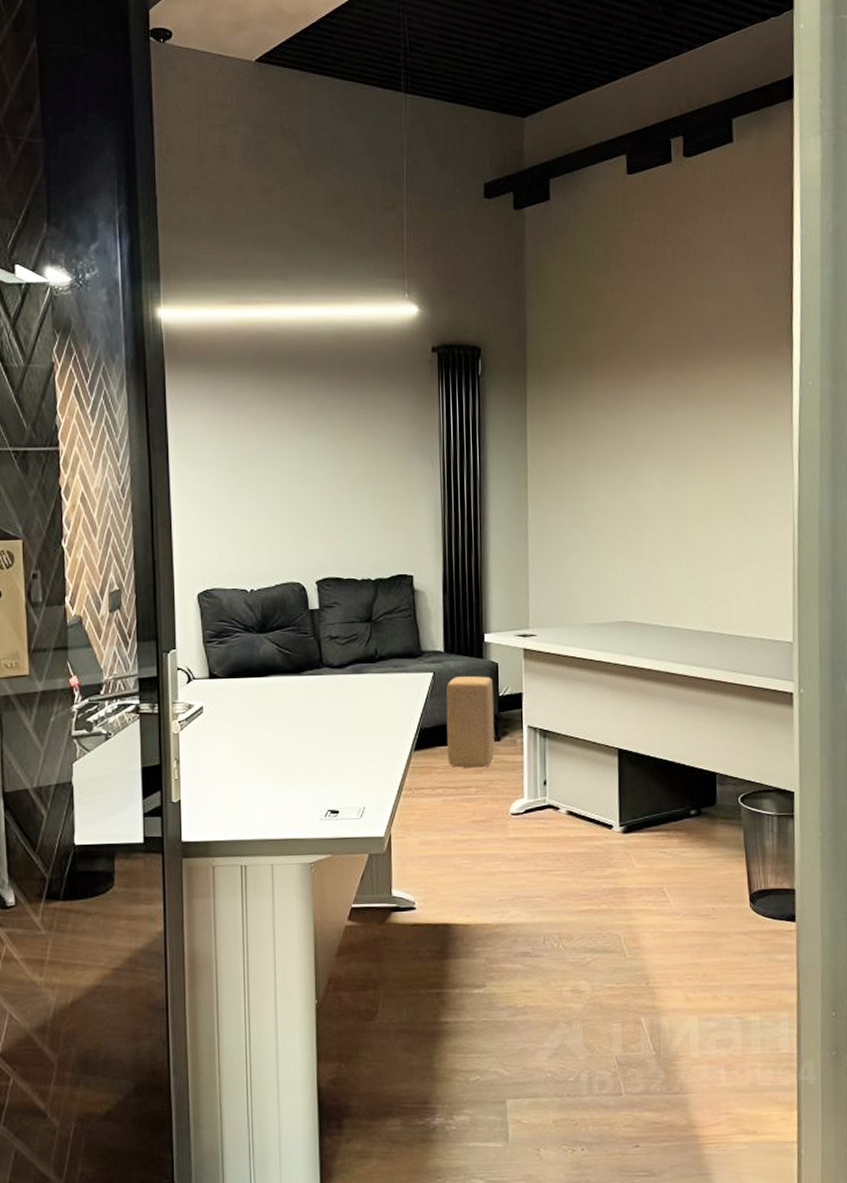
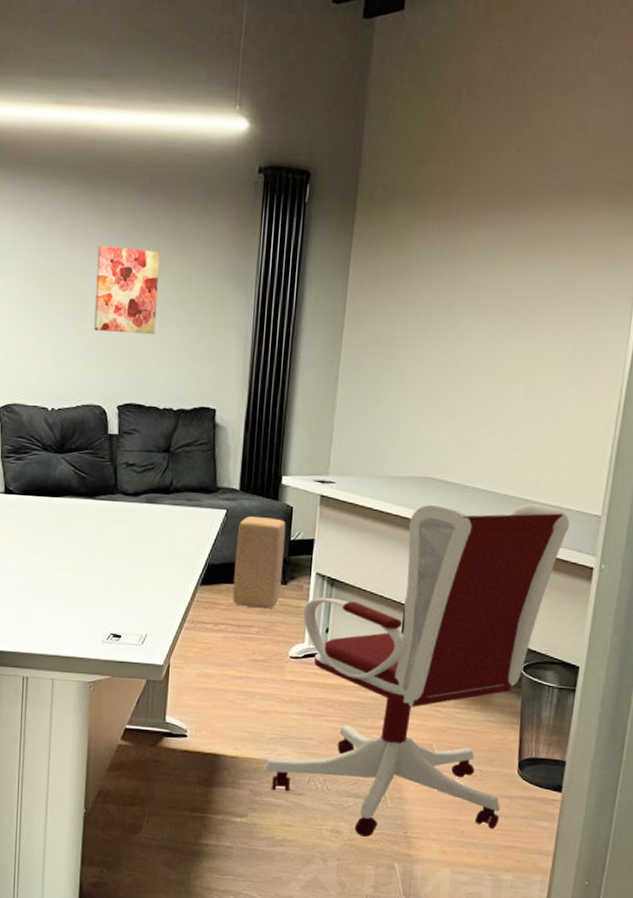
wall art: none [285,430,347,511] -> present [94,246,160,335]
office chair: none [495,637,765,993] -> present [262,504,570,837]

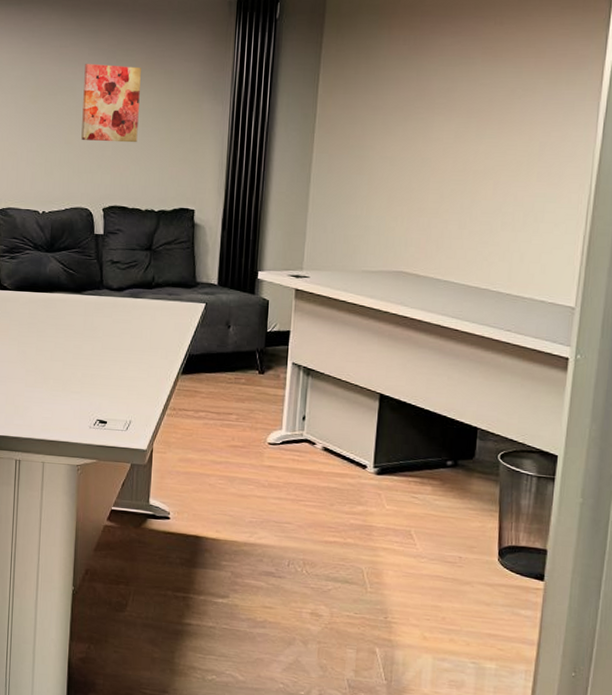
ottoman: present [232,516,286,609] -> none [212,309,263,398]
office chair: present [262,504,570,837] -> none [243,296,543,621]

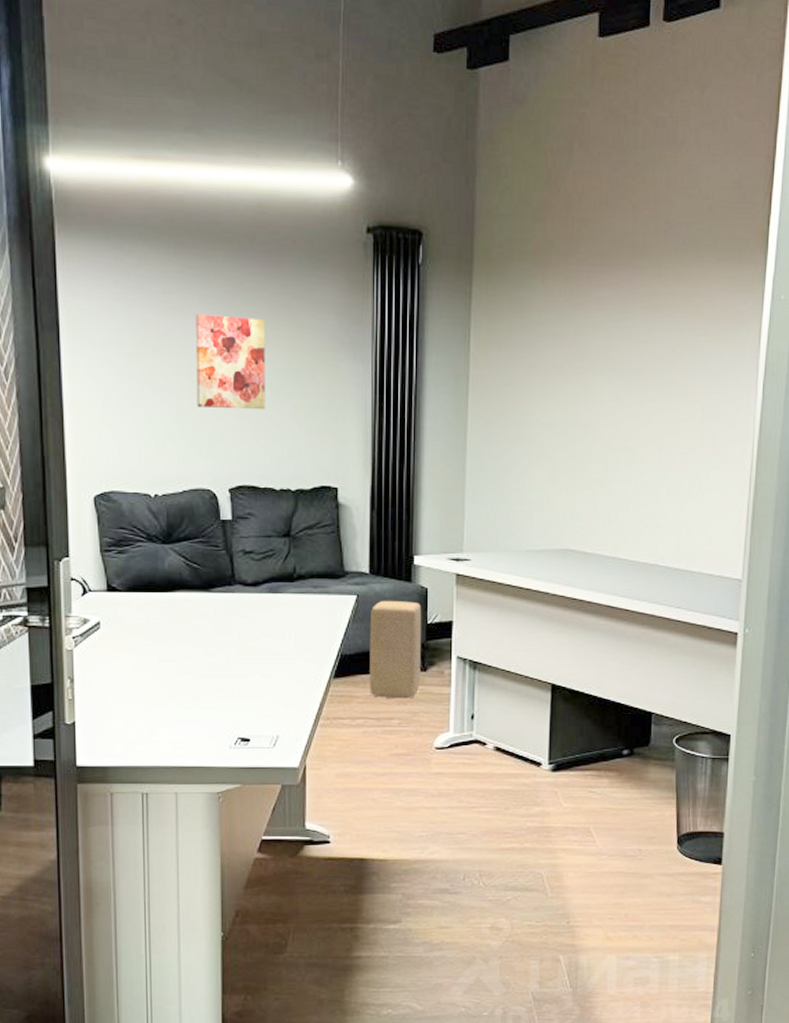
ottoman: none [212,309,263,398] -> present [369,601,422,699]

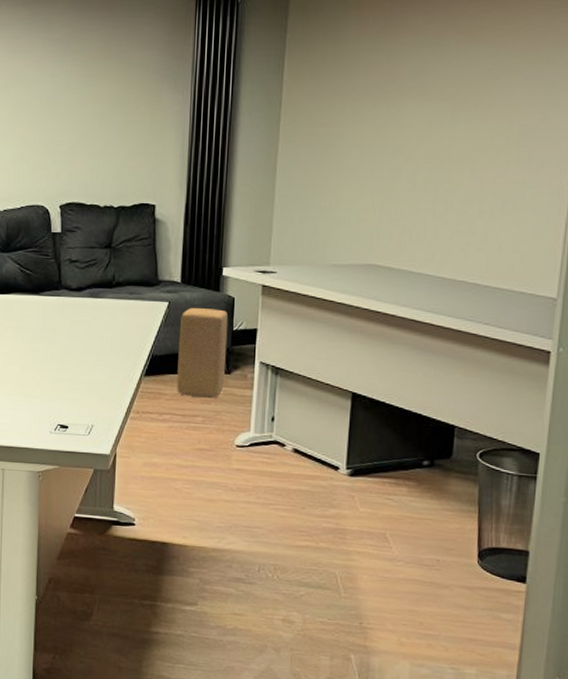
wall art: present [196,314,265,410] -> none [36,55,97,136]

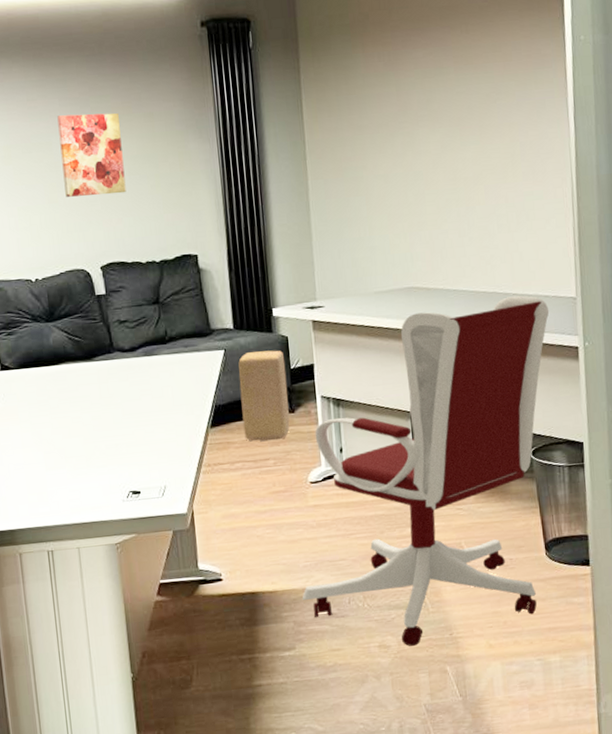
wall art: none [36,55,97,136] -> present [57,113,126,197]
office chair: none [211,288,523,627] -> present [302,295,550,646]

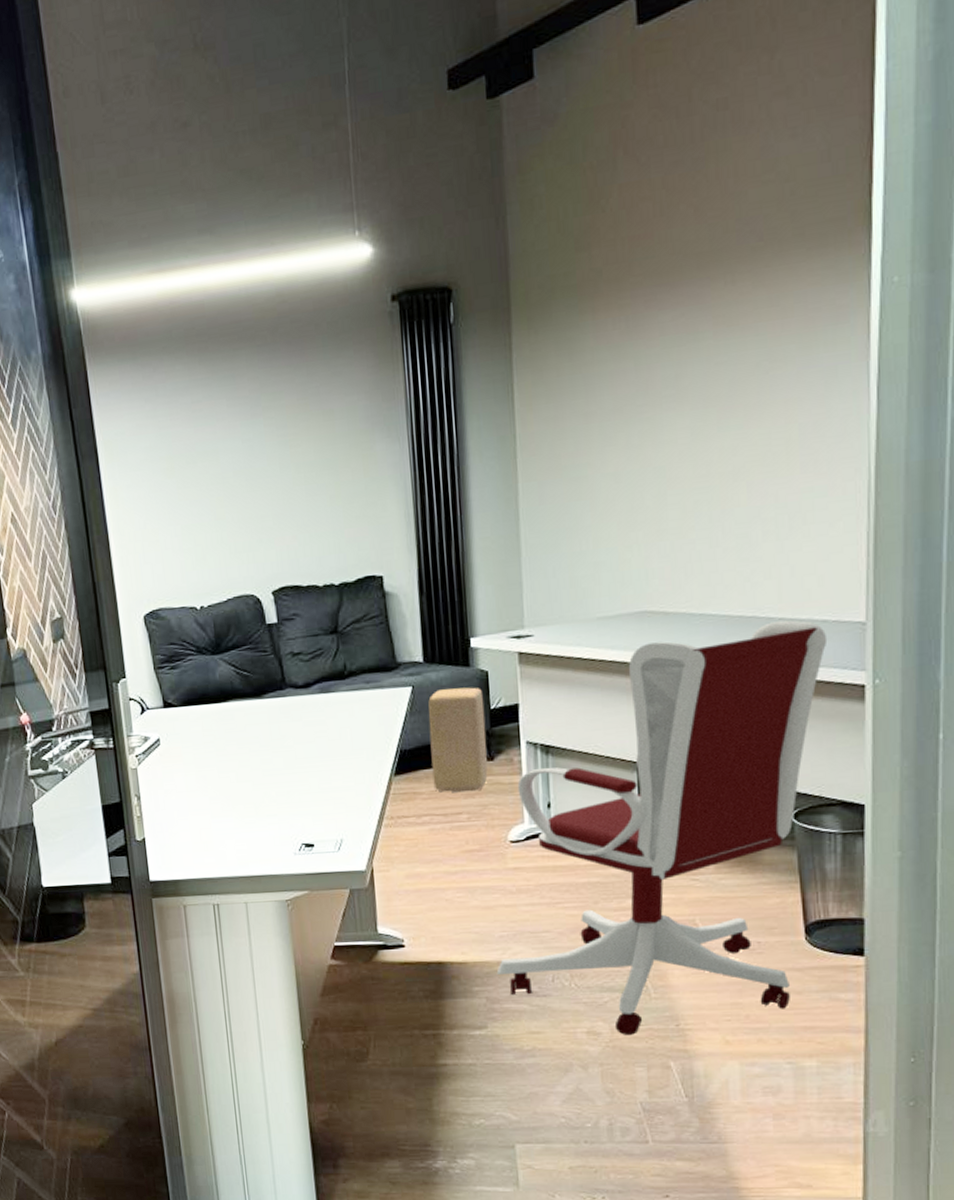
wall art: present [57,113,126,197] -> none [225,412,302,513]

